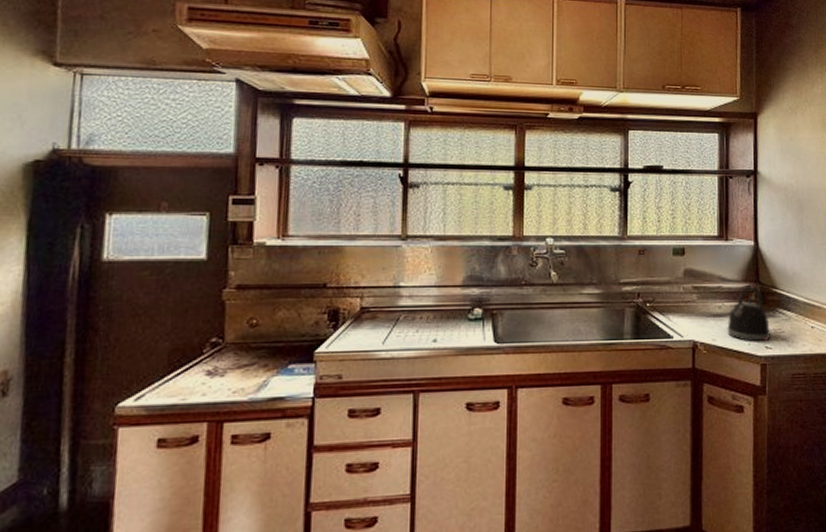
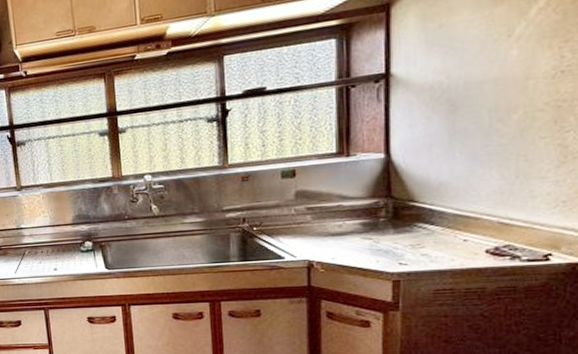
kettle: present [727,287,771,342] -> none [349,202,407,259]

